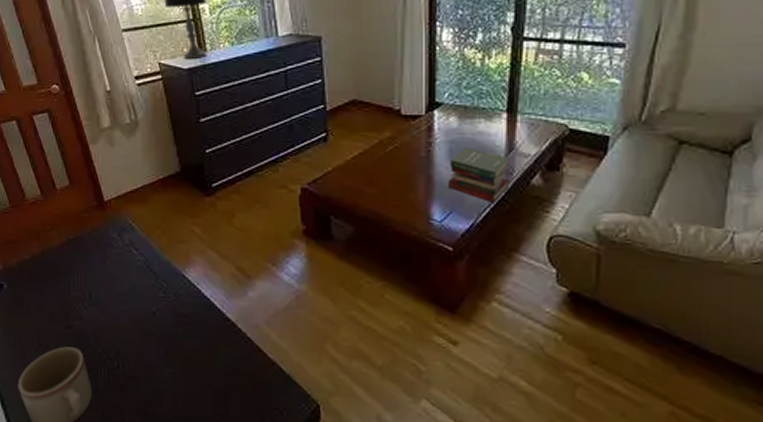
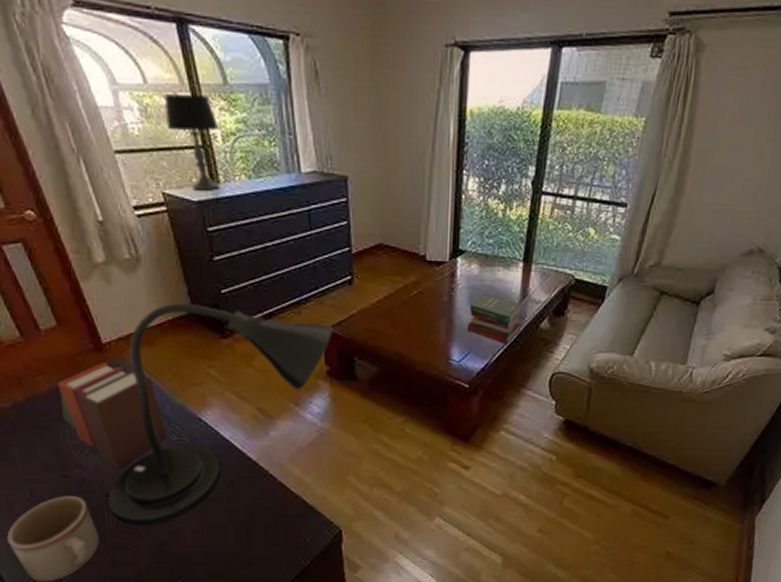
books: none [66,218,154,322] -> present [57,362,167,468]
desk lamp: none [98,162,308,383] -> present [104,302,333,525]

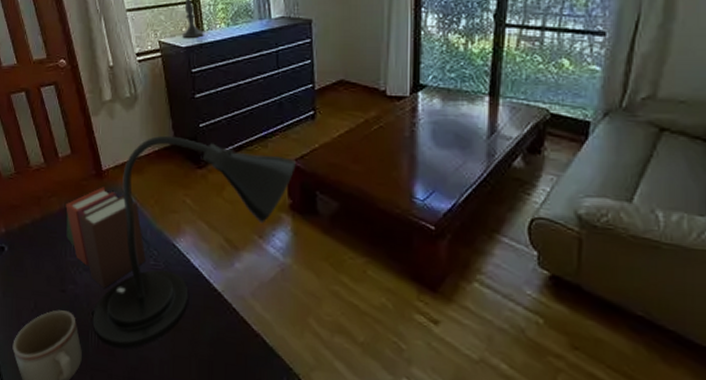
books: present [466,293,522,344] -> none [430,128,491,184]

